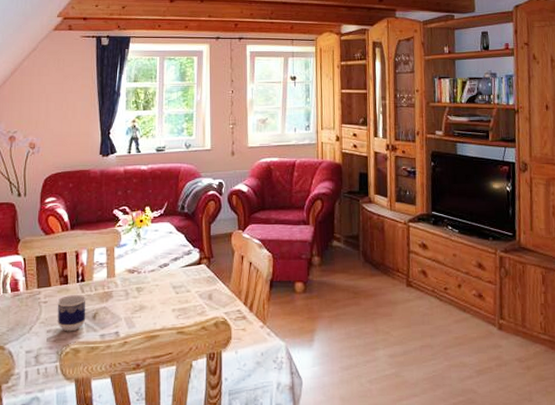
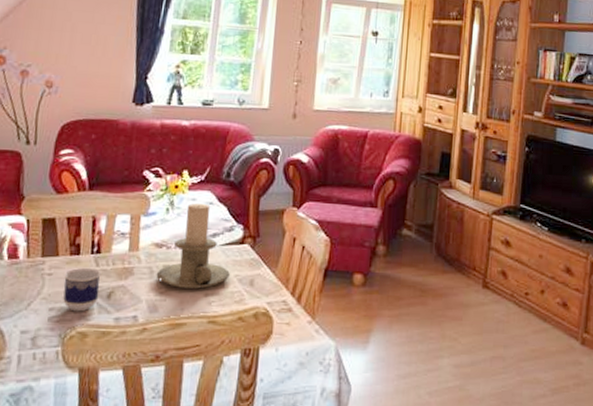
candle holder: none [131,234,191,307] -> present [156,203,230,290]

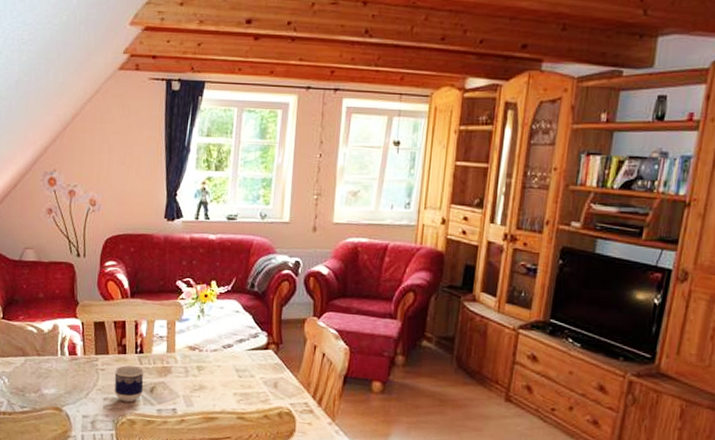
candle holder: present [156,203,230,290] -> none [191,311,256,388]

